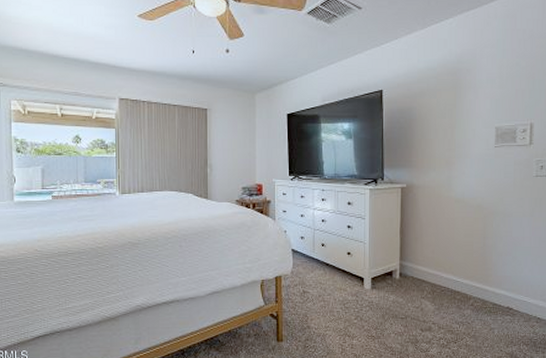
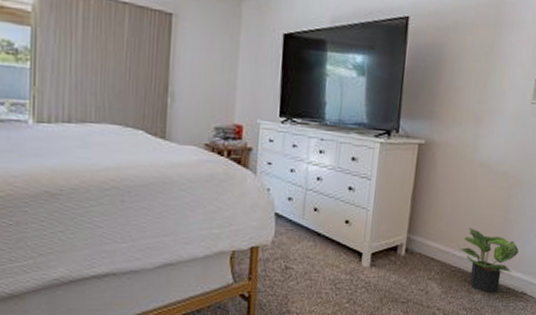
potted plant: none [446,253,500,310] -> present [460,227,519,294]

